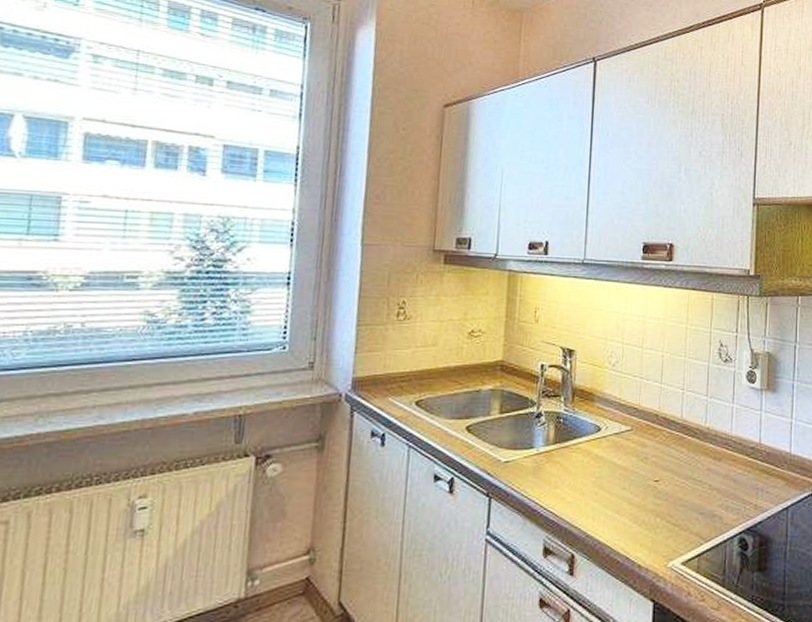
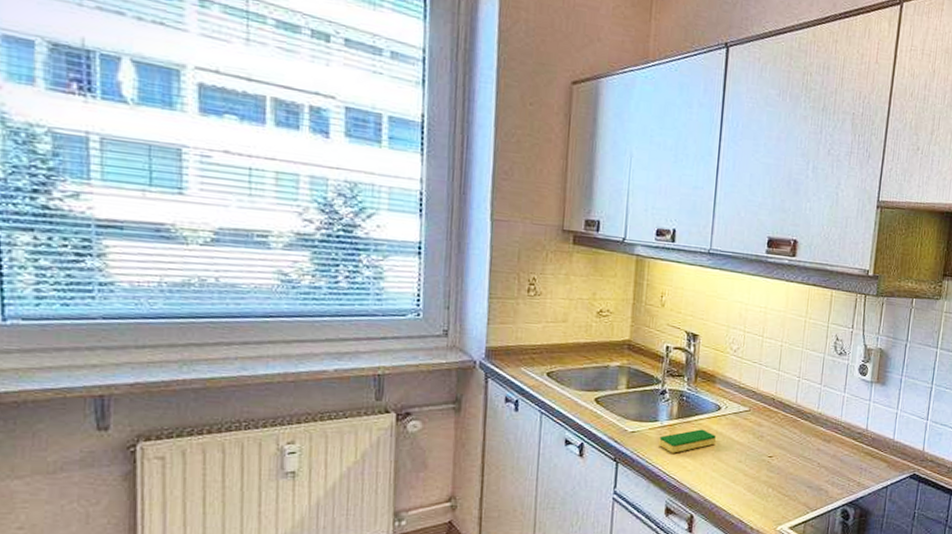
dish sponge: none [535,454,598,484] -> present [659,429,717,453]

